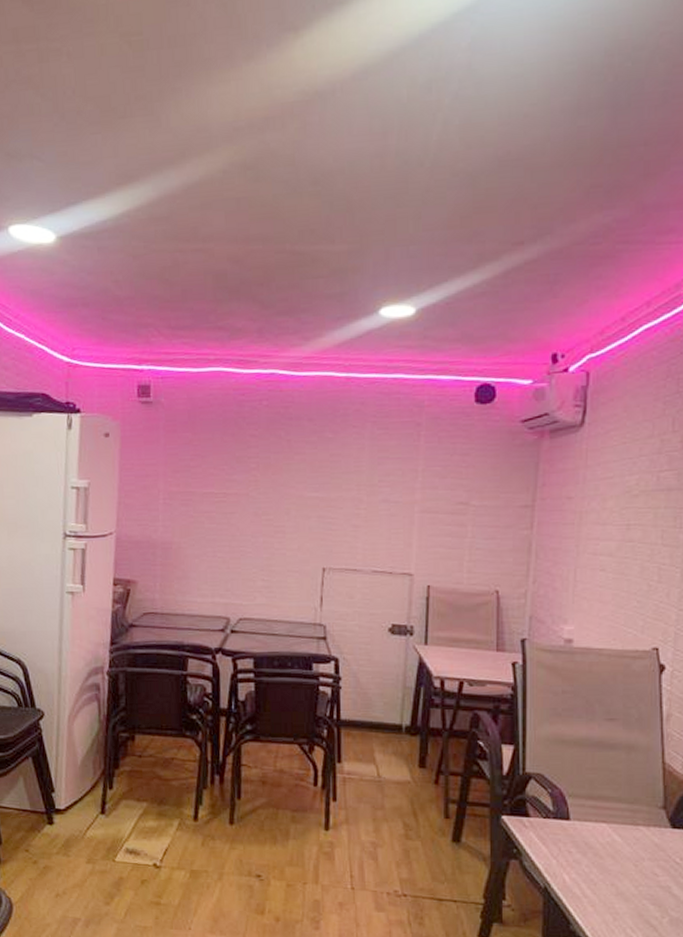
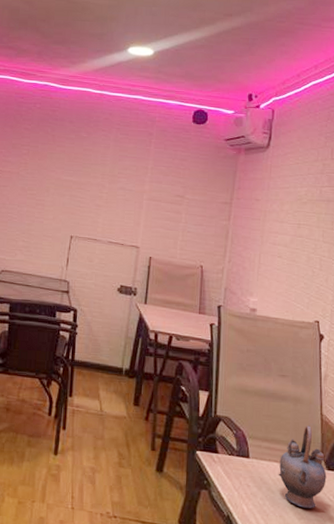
teapot: none [607,777,671,875] -> present [278,425,327,509]

